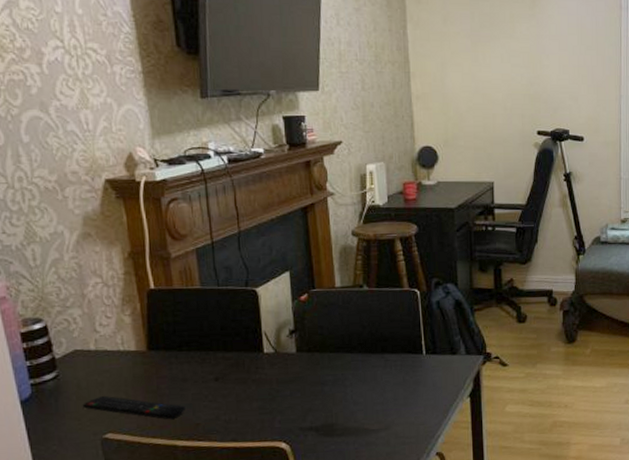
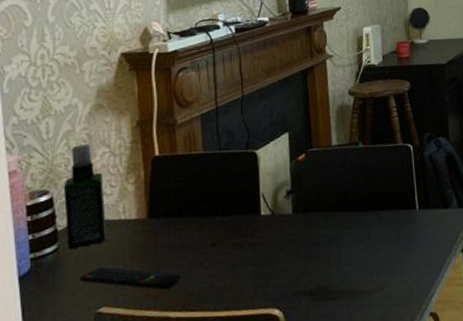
spray bottle: none [57,274,106,378] -> present [63,144,106,250]

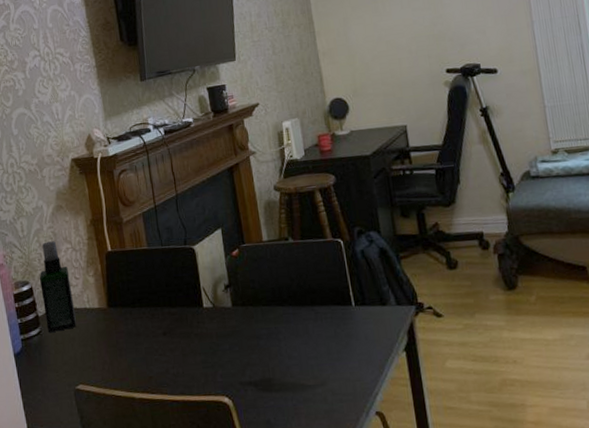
remote control: present [79,267,181,290] -> none [59,349,140,373]

